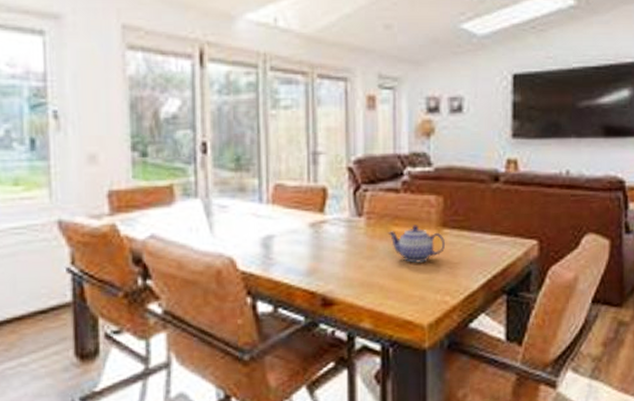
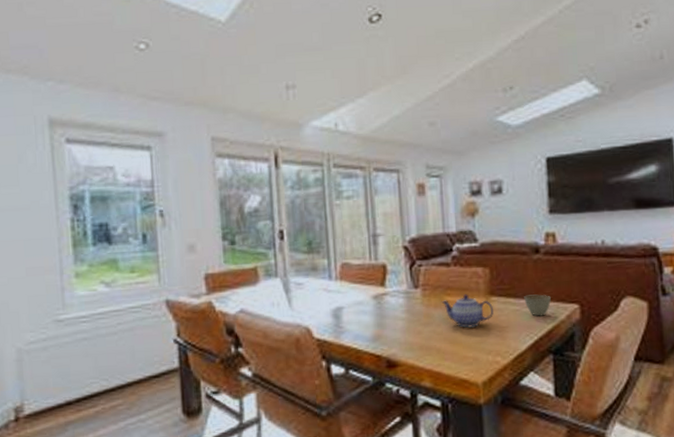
cup: none [479,228,508,252] -> present [524,294,551,316]

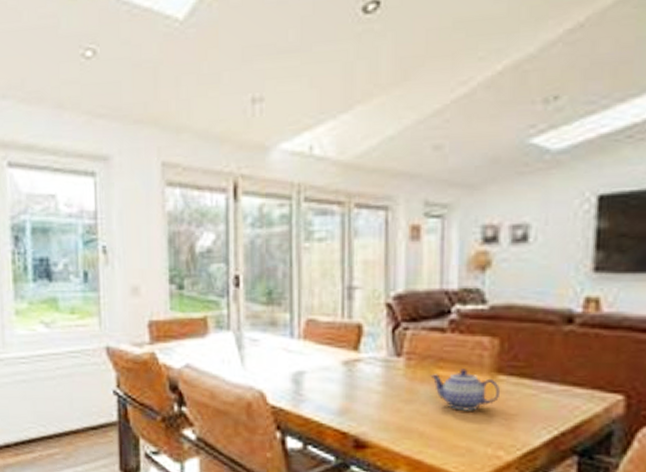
cup: present [524,294,551,316] -> none [544,377,583,406]

